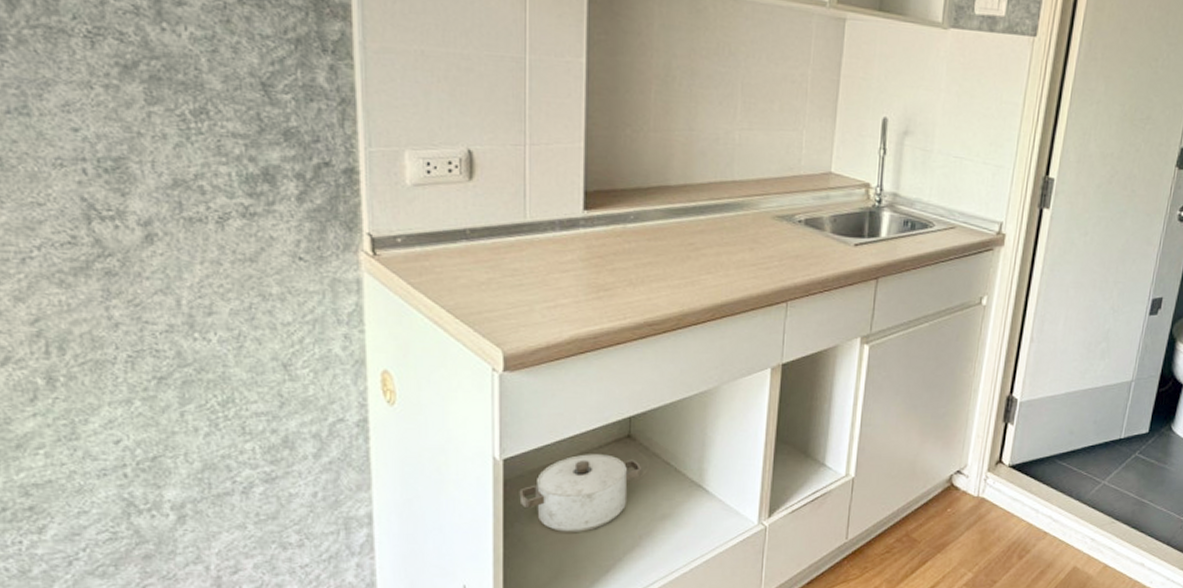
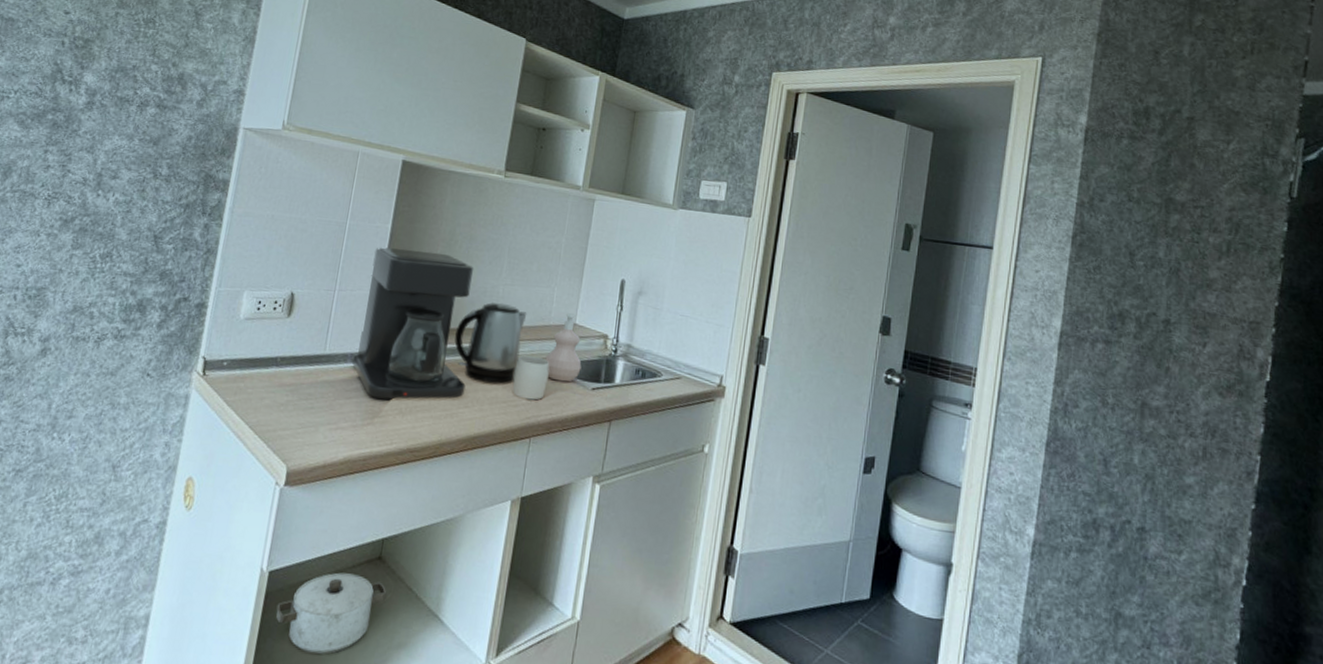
coffee maker: none [561,88,705,270] -> present [351,247,474,400]
kettle: none [686,151,772,247] -> present [454,302,527,385]
mug: none [761,211,803,261] -> present [512,355,550,401]
soap bottle: none [797,160,841,239] -> present [545,313,582,382]

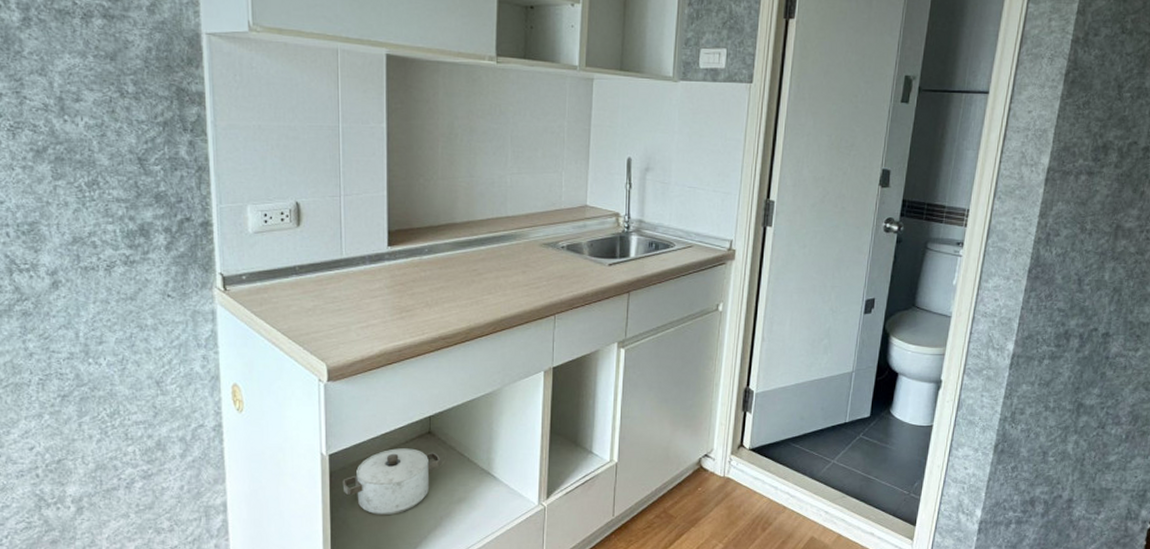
coffee maker: present [351,247,474,400] -> none [370,147,486,294]
kettle: present [454,302,527,385] -> none [469,192,538,271]
mug: present [512,355,550,401] -> none [532,240,566,281]
soap bottle: present [545,313,582,382] -> none [561,196,597,261]

